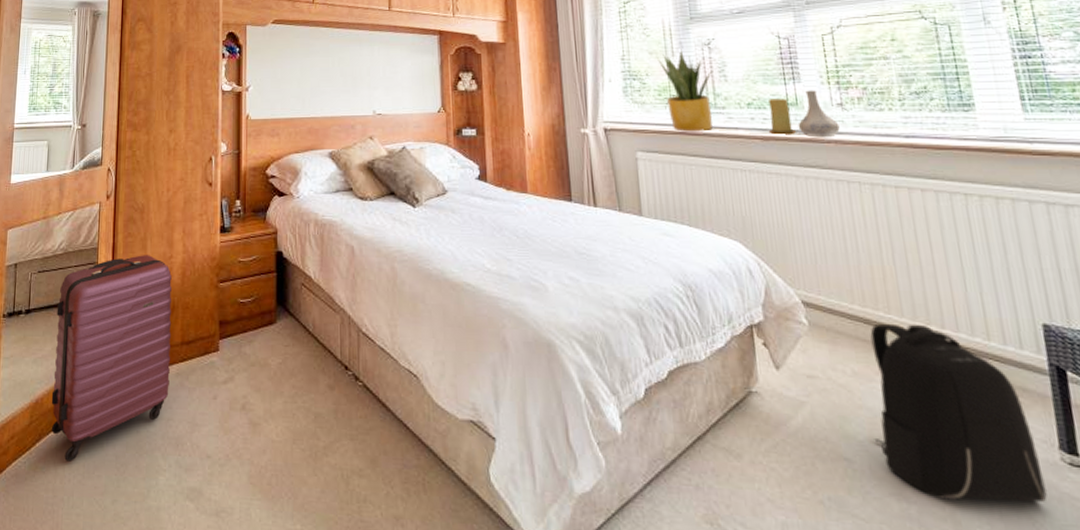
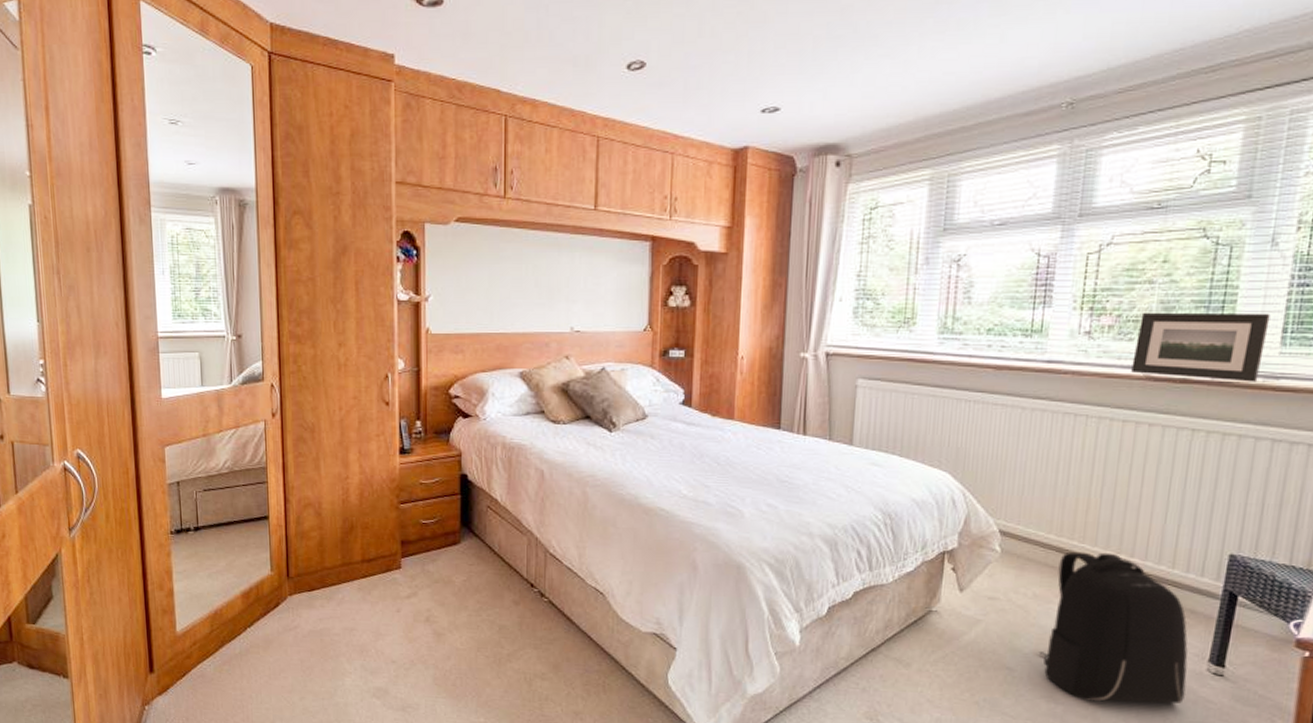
suitcase: present [51,255,172,463] -> none [227,475,352,666]
planter: present [657,49,713,132] -> none [897,265,958,359]
candle: present [769,99,796,135] -> none [1005,325,1033,365]
vase: present [798,90,840,138] -> none [1036,316,1082,368]
picture frame: none [885,84,1013,147] -> present [1131,313,1270,382]

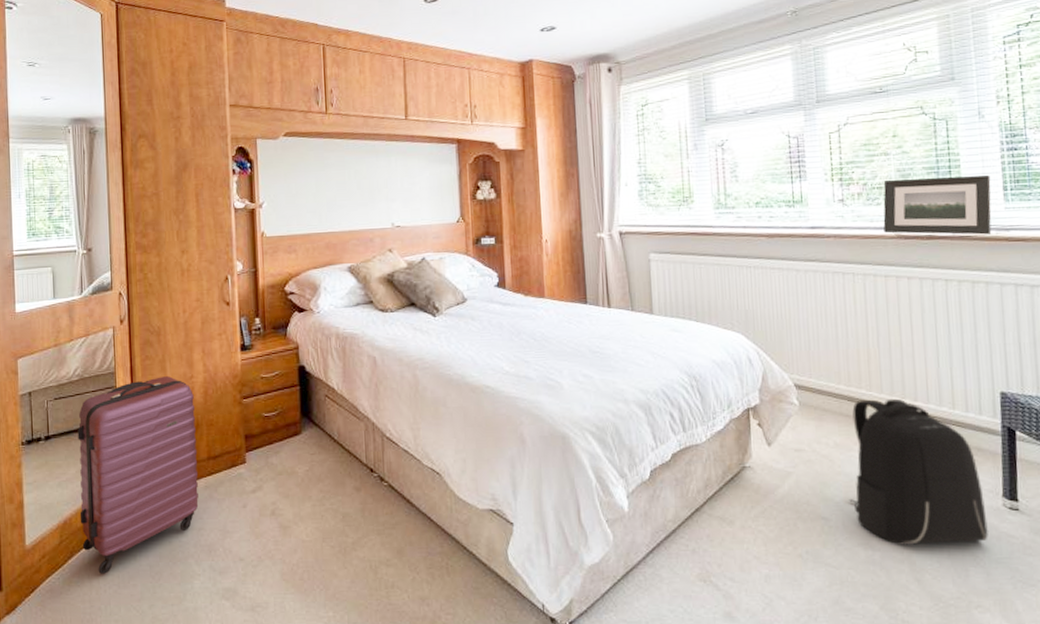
suitcase: none [227,475,352,666] -> present [77,376,199,575]

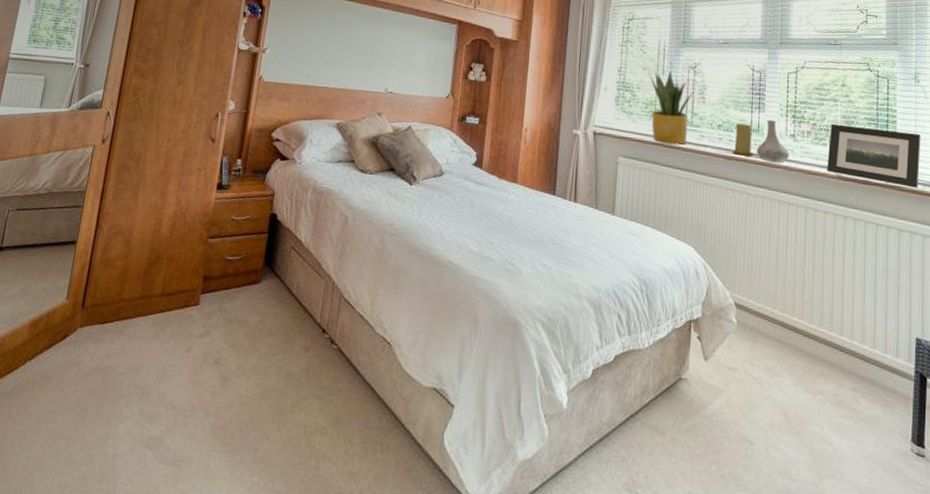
suitcase: present [77,376,199,575] -> none [9,203,161,405]
planter: none [672,151,725,233] -> present [649,68,695,146]
candle: none [775,196,799,232] -> present [733,123,754,157]
vase: none [801,187,839,233] -> present [756,119,789,164]
backpack: present [849,398,988,544] -> none [773,327,896,485]

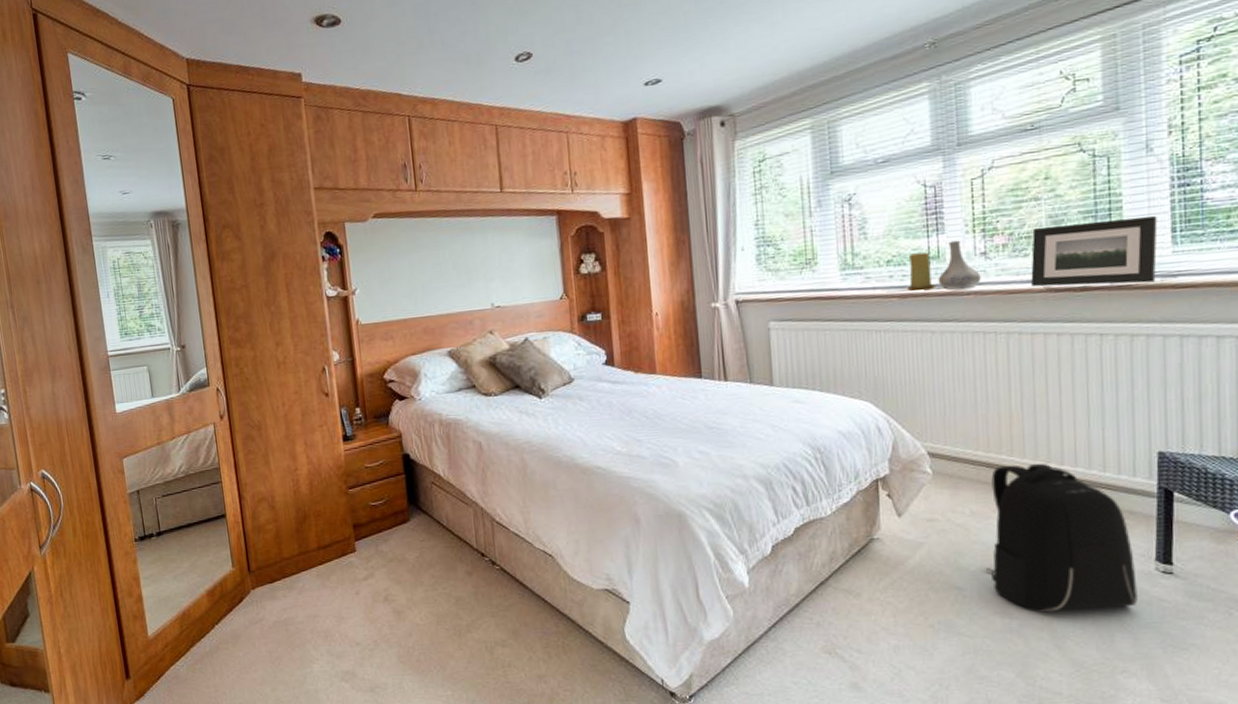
planter: present [649,68,695,146] -> none [793,208,853,297]
backpack: none [773,327,896,485] -> present [985,463,1138,611]

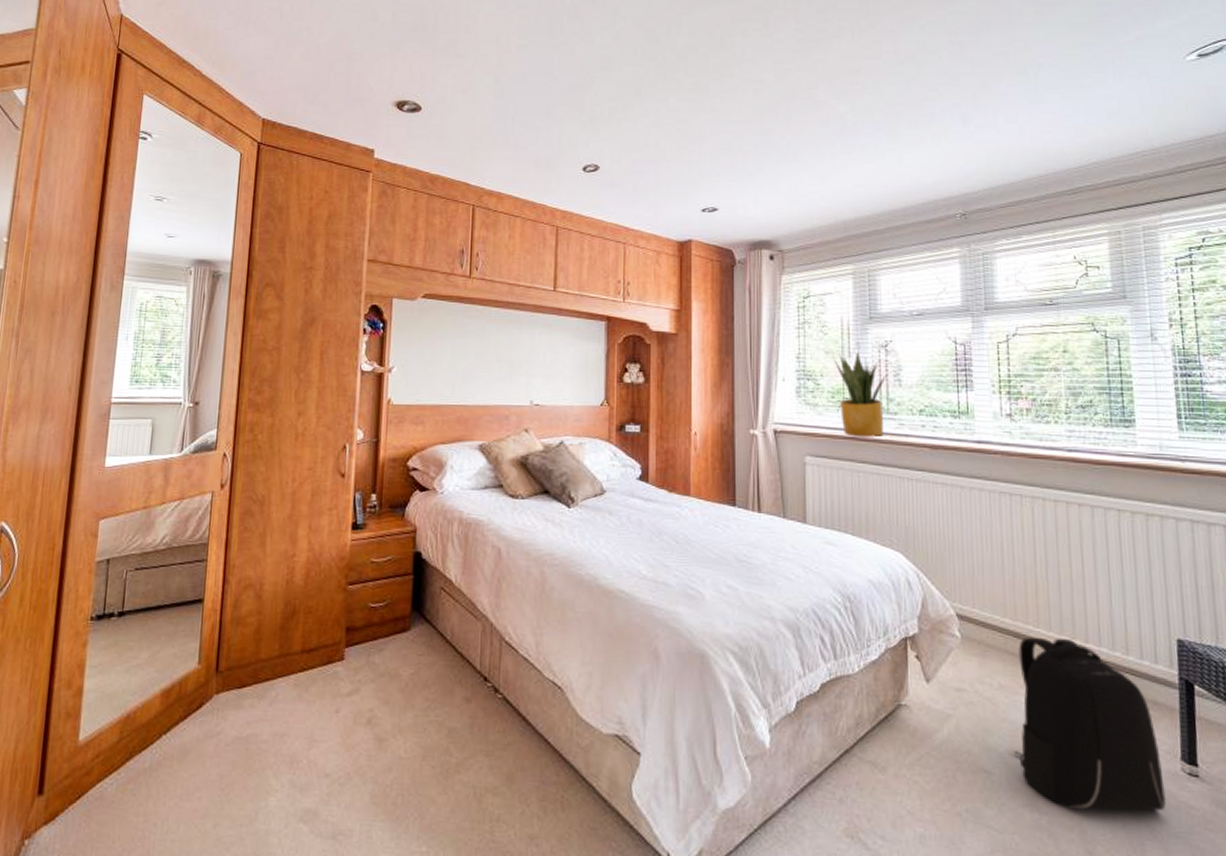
planter: none [793,208,853,297] -> present [833,349,888,438]
candle: present [908,252,935,291] -> none [939,406,964,444]
vase: present [938,240,981,291] -> none [967,399,1007,449]
picture frame: present [1031,216,1158,288] -> none [1052,398,1166,464]

